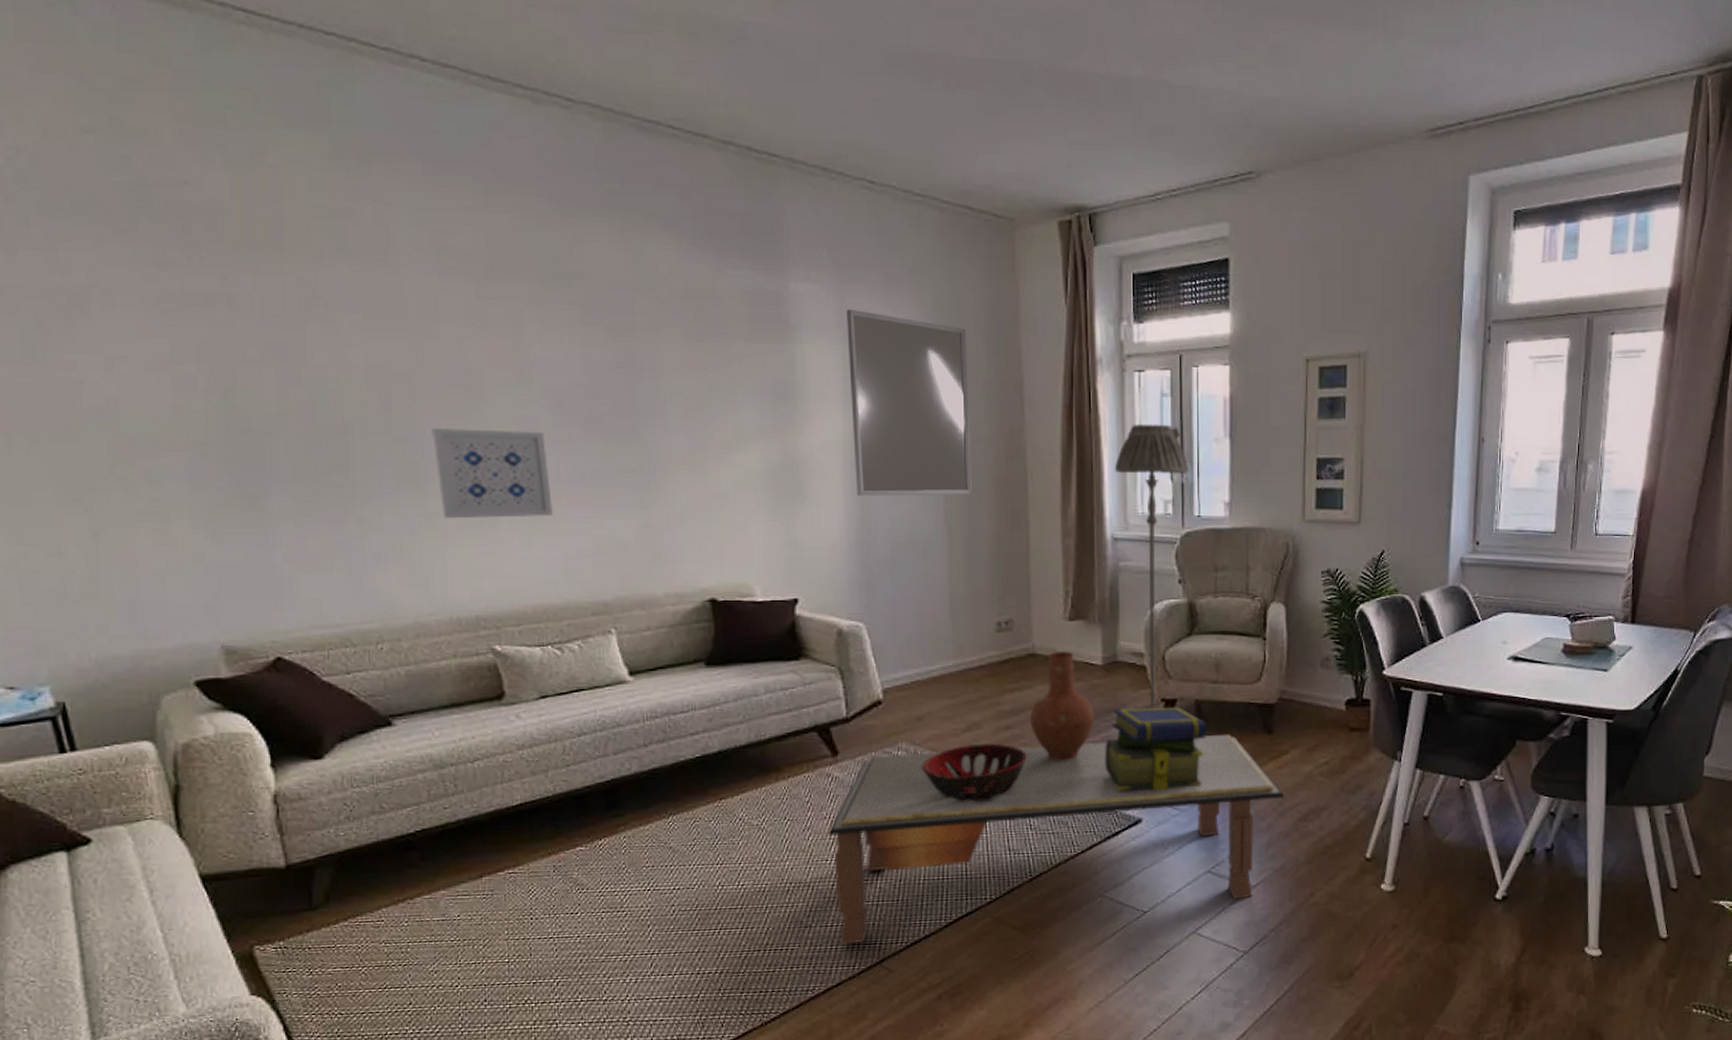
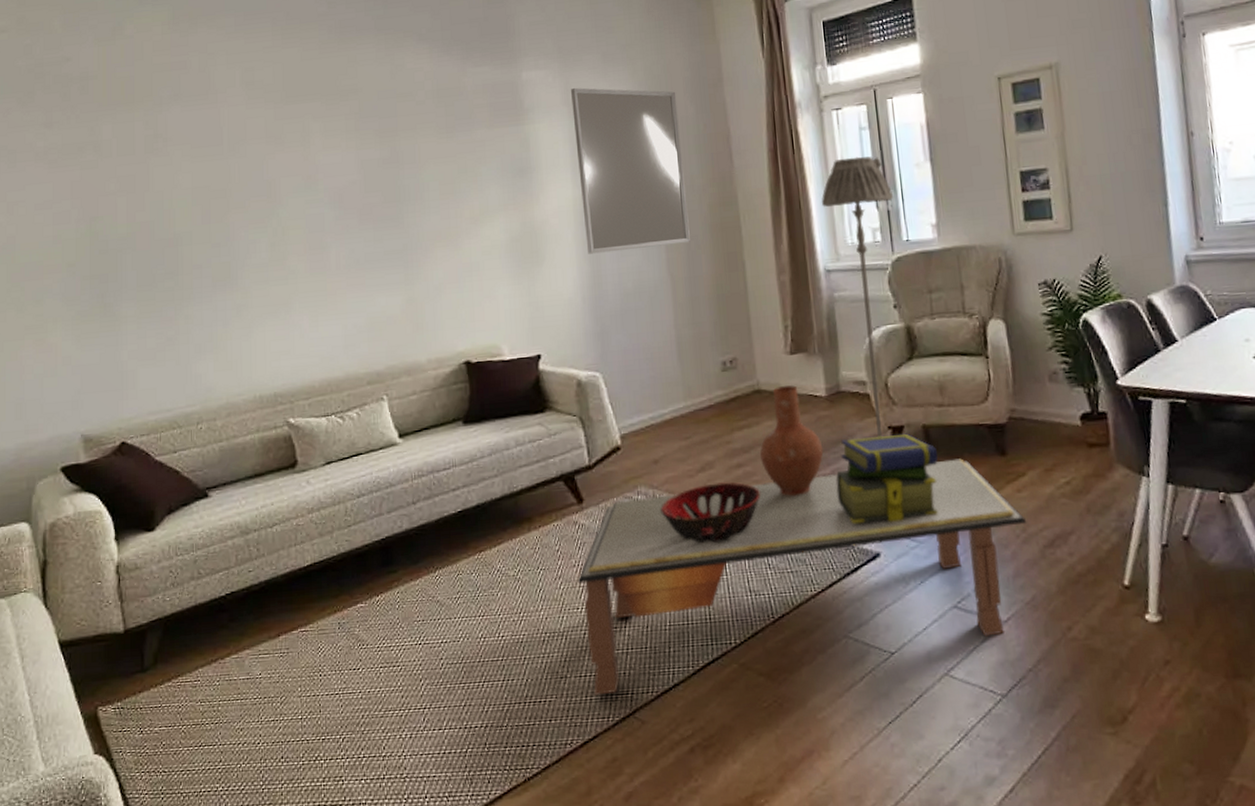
wall art: present [431,427,553,519] -> none [240,226,334,310]

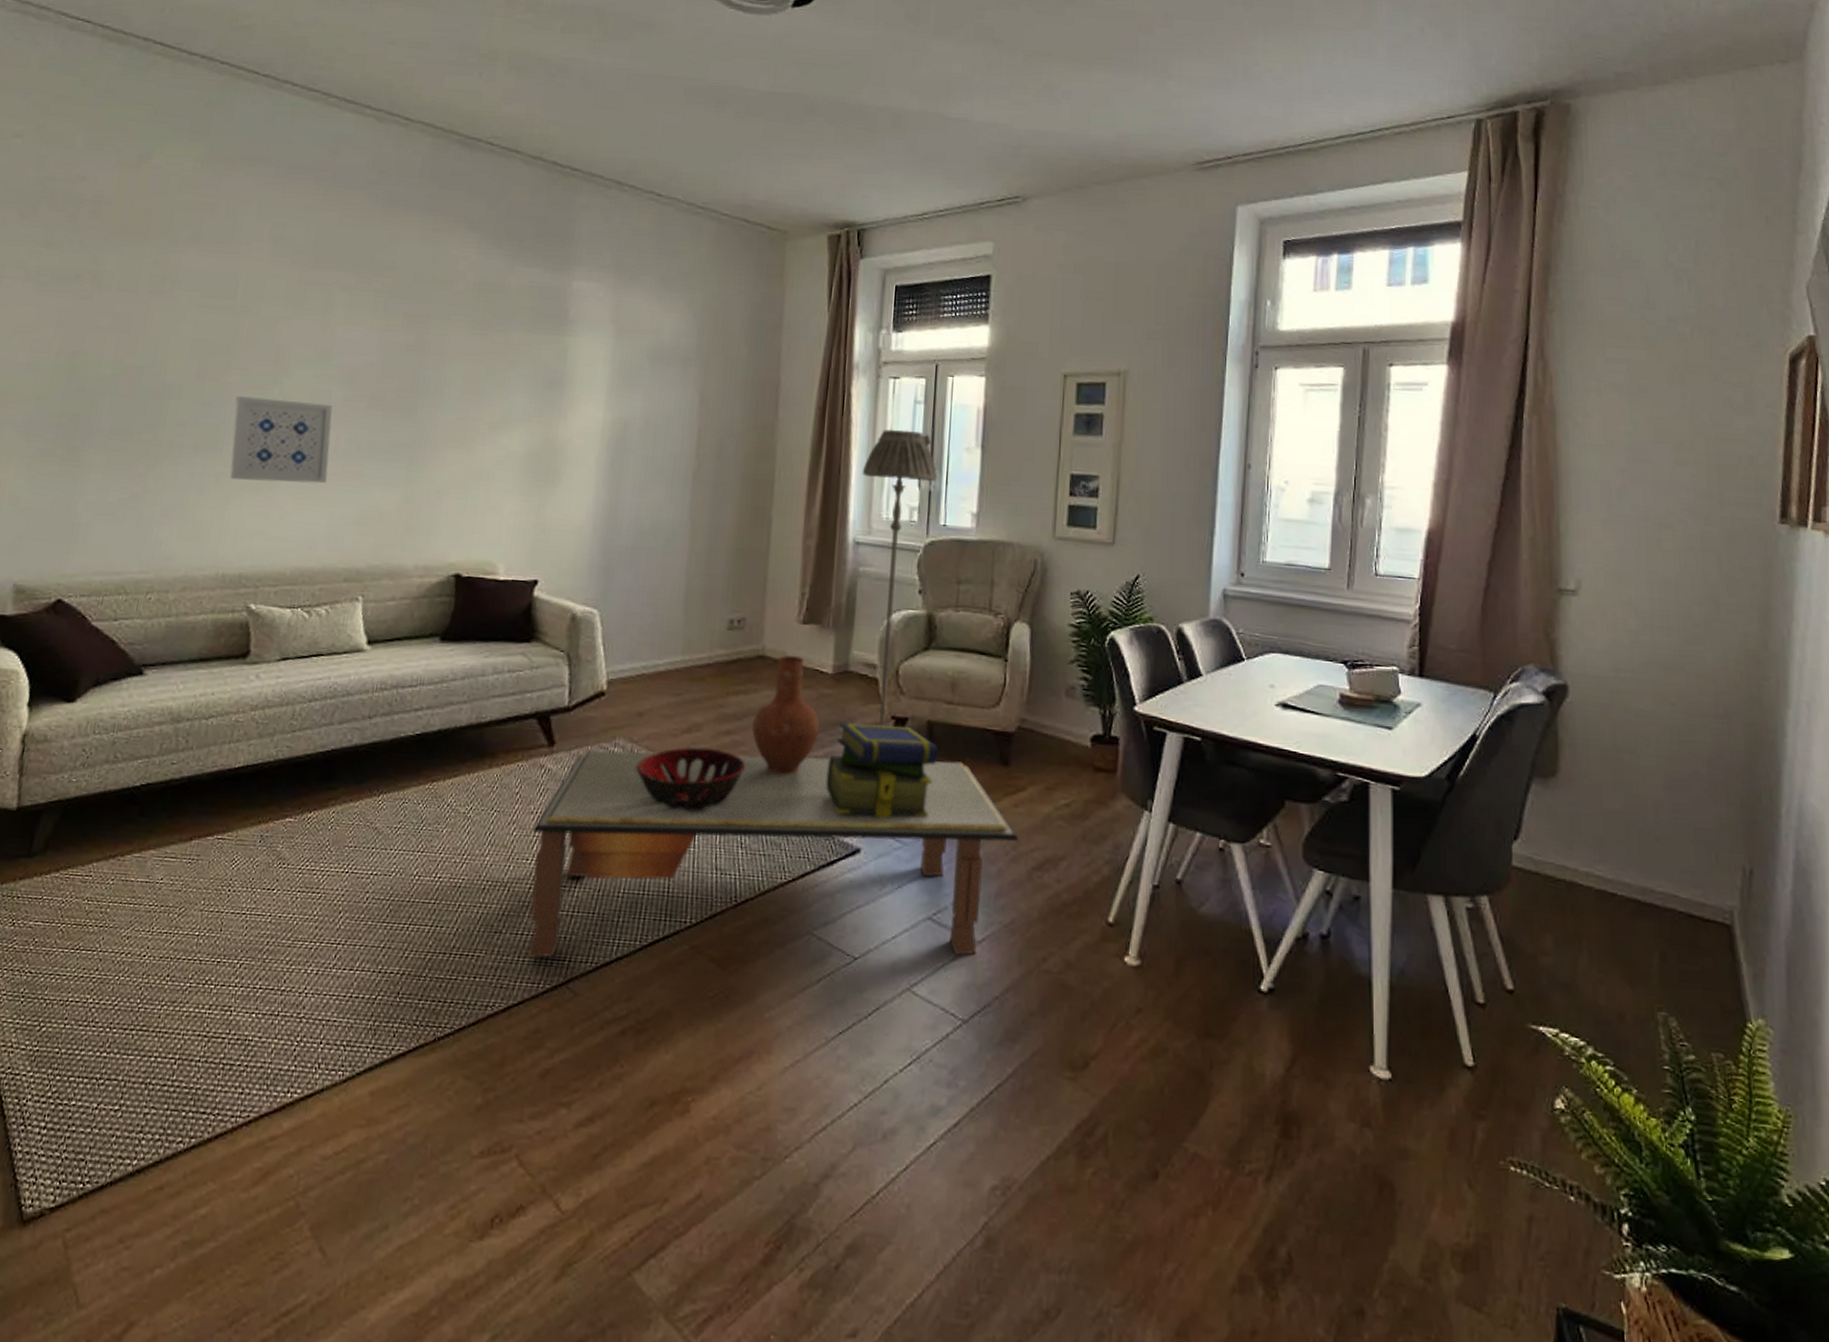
wall art: none [240,226,334,310] -> present [230,396,333,484]
home mirror: present [571,87,690,254] -> none [608,306,731,489]

